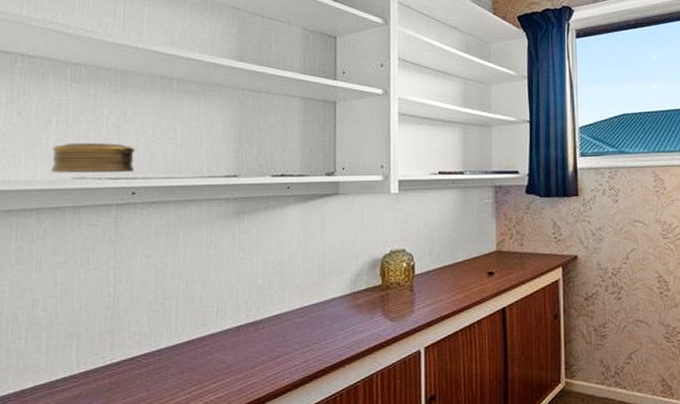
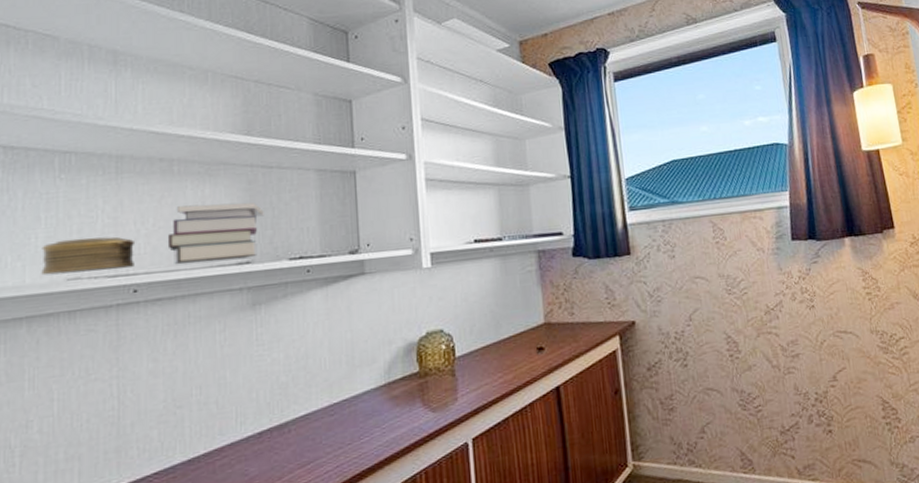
books: none [164,120,252,173] -> present [167,202,264,265]

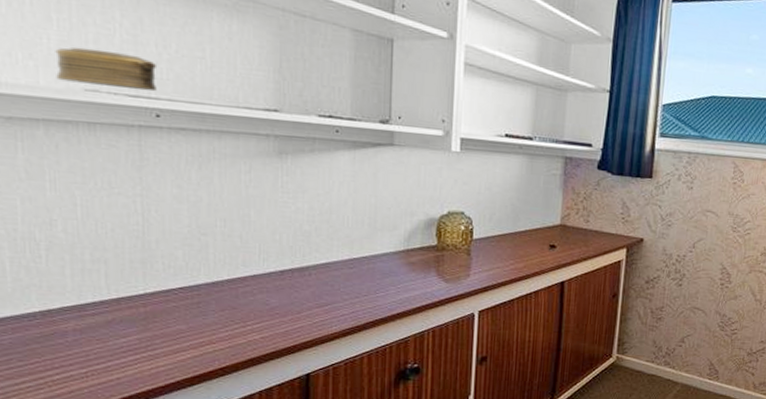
books: present [167,202,264,265] -> none [191,37,294,107]

